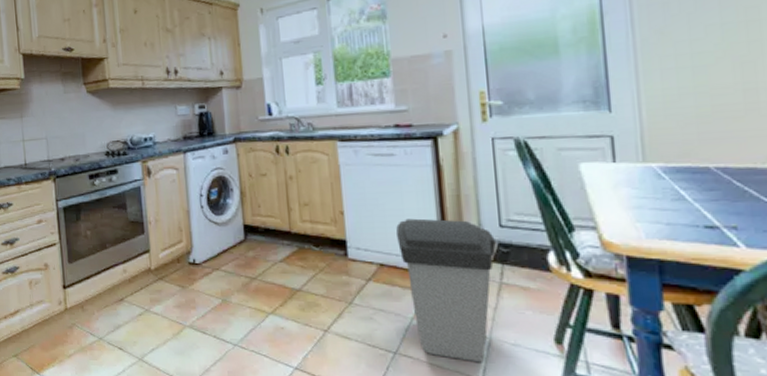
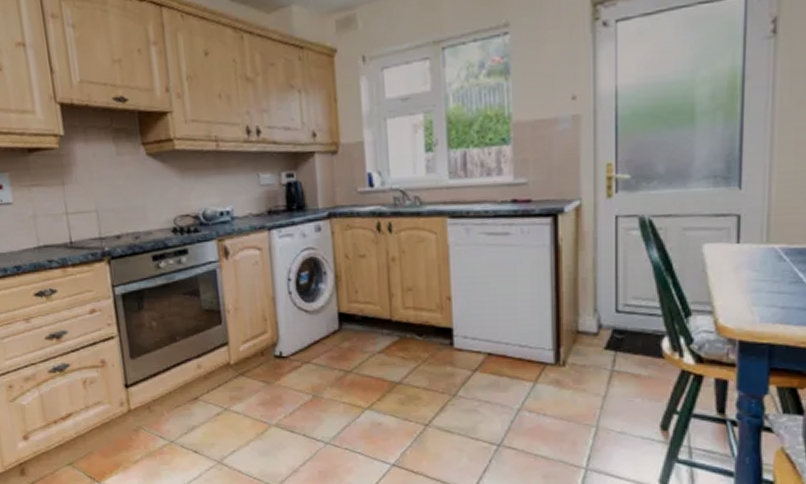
trash can: present [396,218,496,363] -> none [507,304,610,452]

